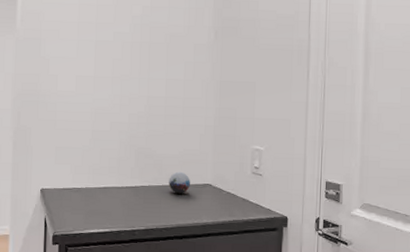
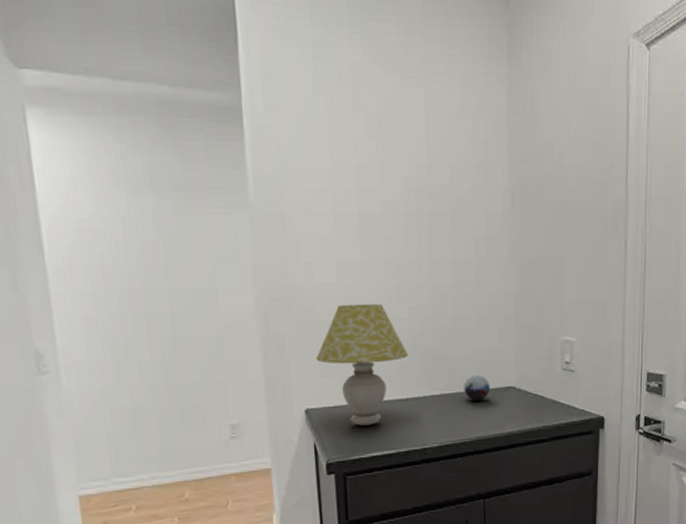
table lamp: none [53,108,126,206] -> present [316,303,409,426]

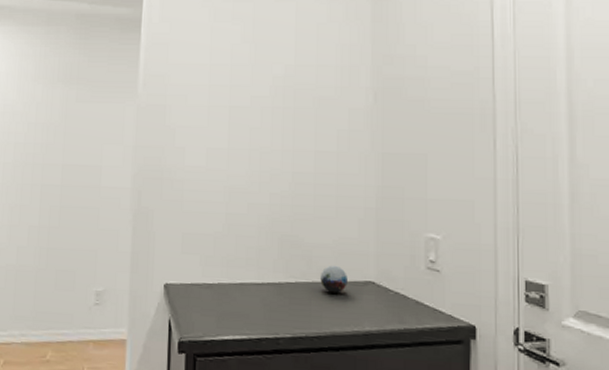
table lamp: present [316,303,409,426] -> none [179,186,267,307]

